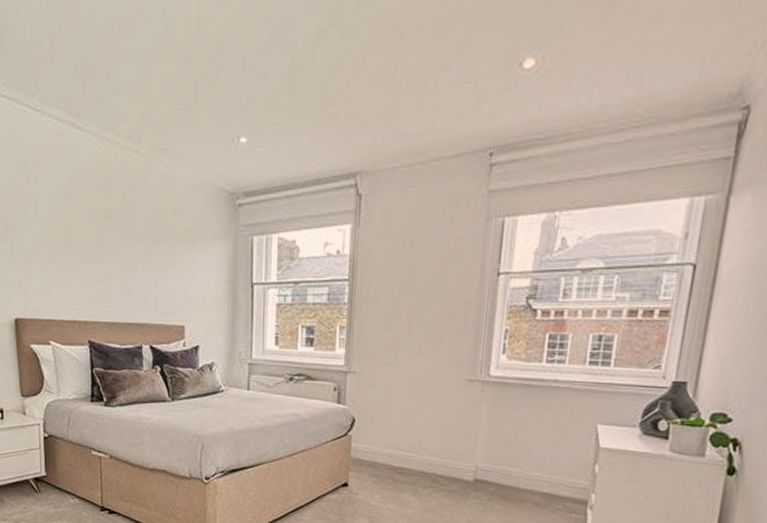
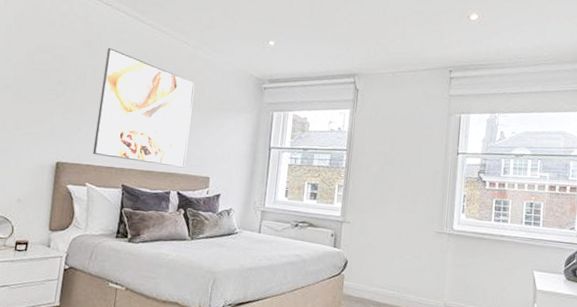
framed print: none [46,170,155,316] -> present [93,48,195,168]

